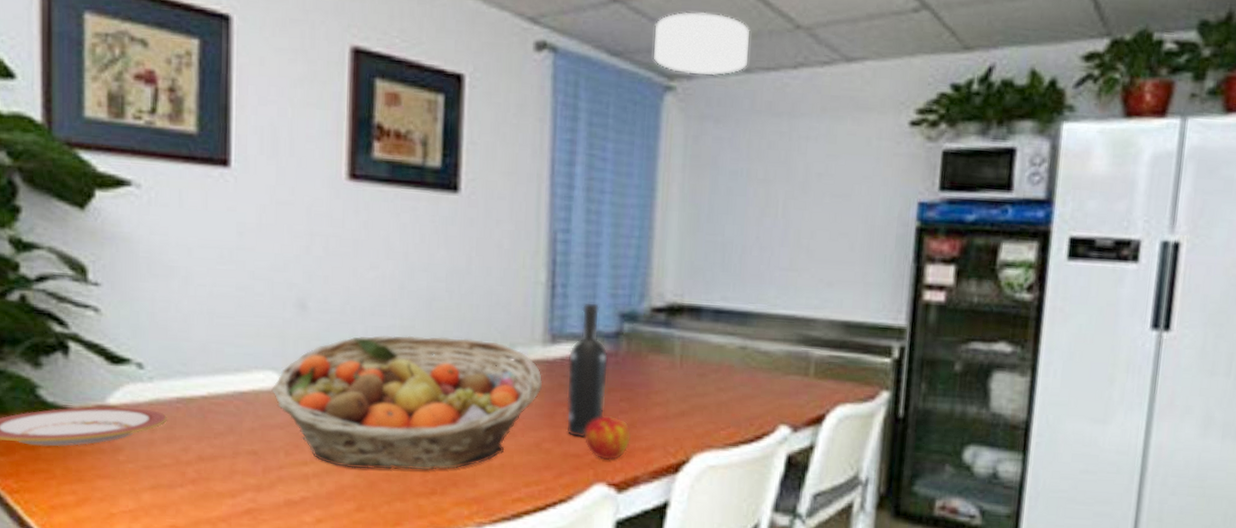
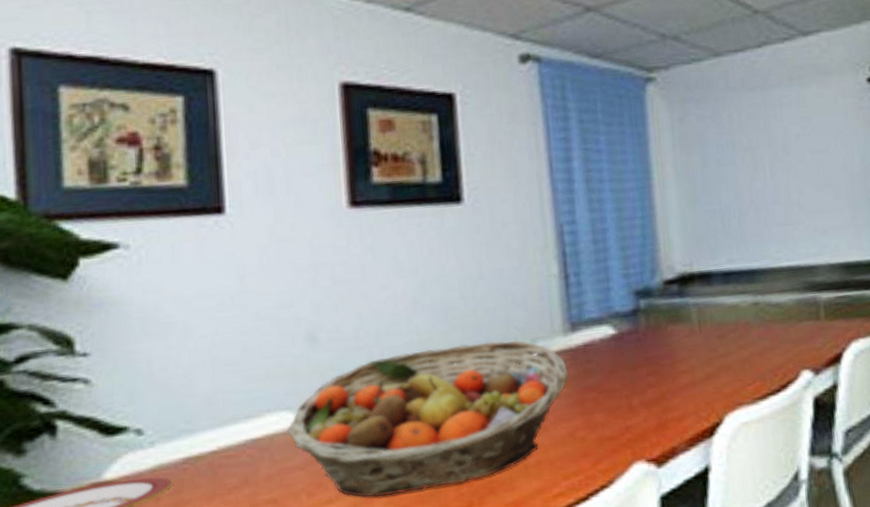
wine bottle: present [565,301,609,439] -> none [590,285,634,420]
apple: present [585,415,631,460] -> none [617,392,663,437]
ceiling light: present [654,12,751,75] -> none [628,10,717,65]

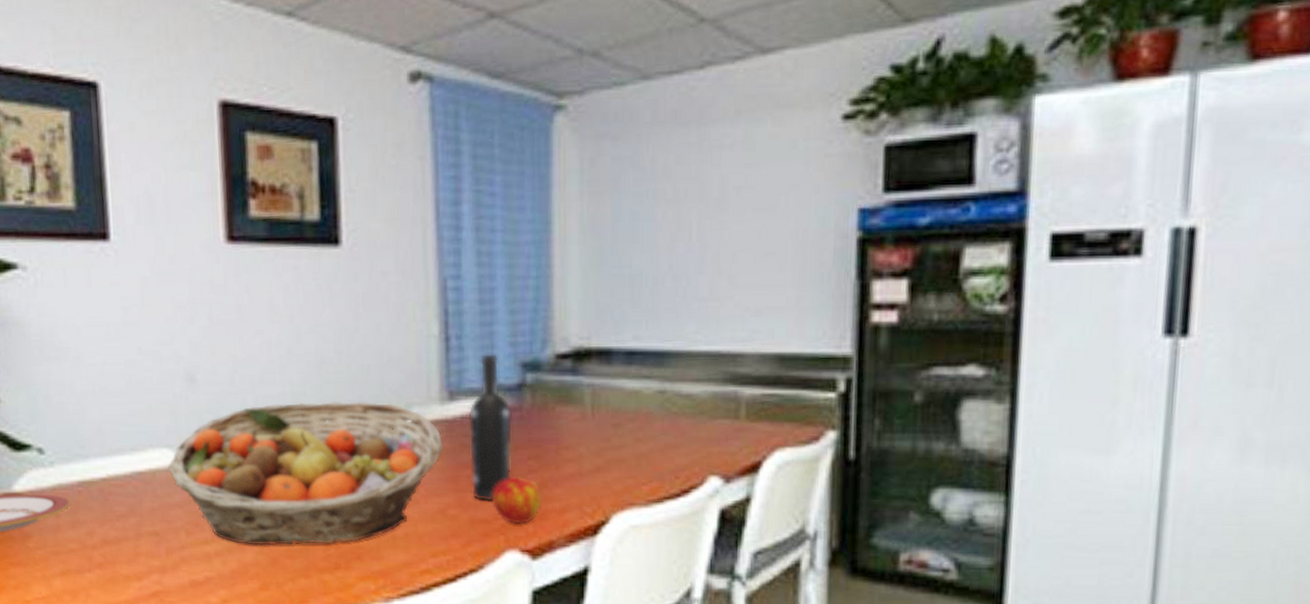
wine bottle: none [590,285,634,420] -> present [468,353,513,503]
apple: none [617,392,663,437] -> present [492,475,542,524]

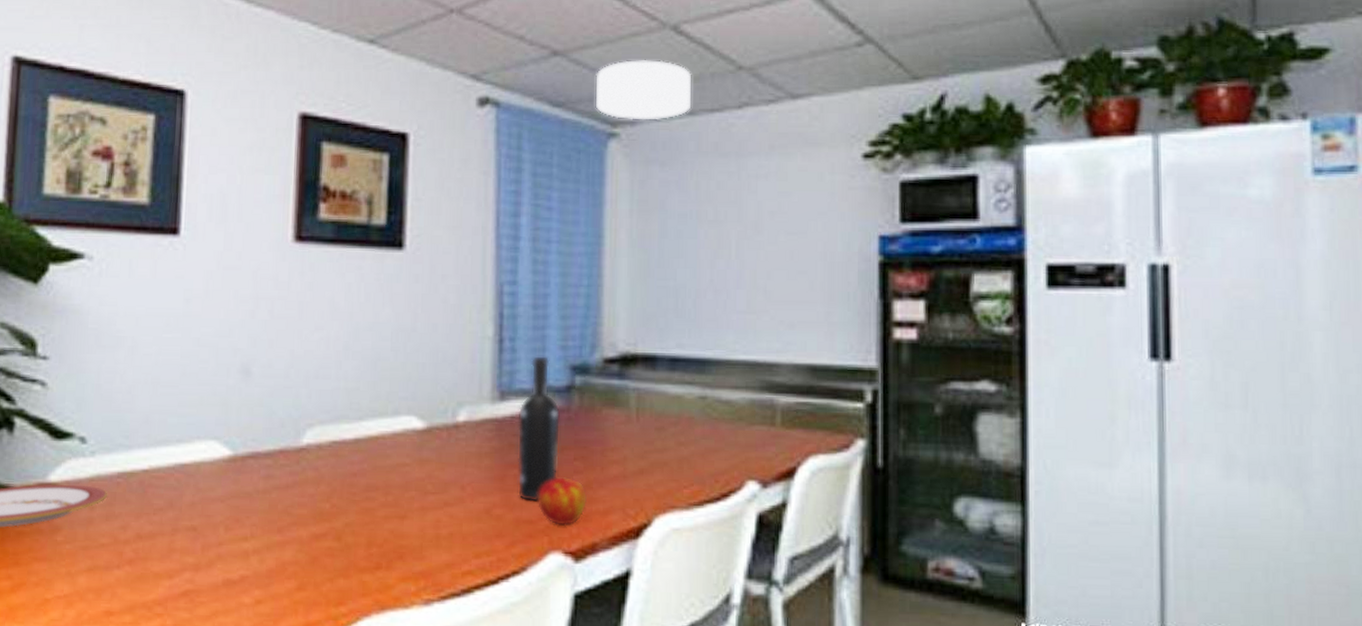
fruit basket: present [167,402,444,546] -> none [213,397,492,543]
ceiling light: none [538,16,647,89] -> present [596,60,692,120]

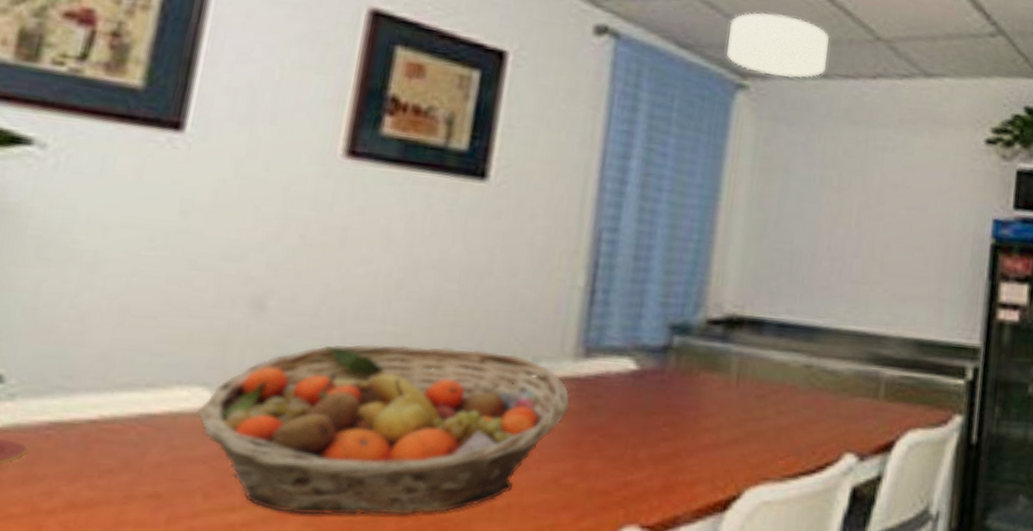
fruit basket: none [213,397,492,543] -> present [198,344,571,515]
wine bottle: present [517,355,561,503] -> none [594,310,654,472]
apple: present [538,476,587,526] -> none [616,443,674,497]

